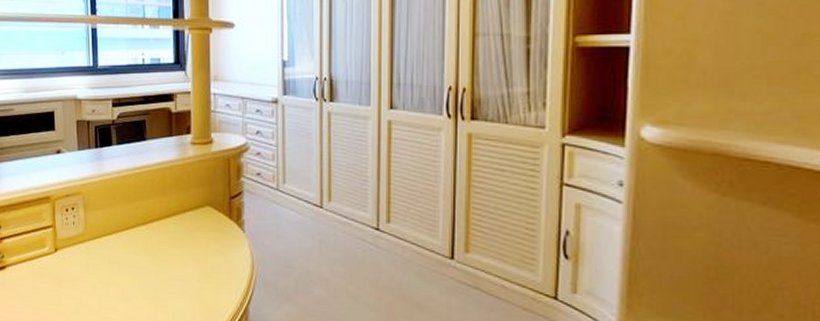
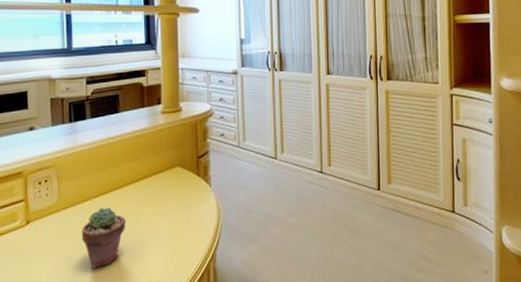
potted succulent: none [107,242,153,306] -> present [81,207,127,268]

